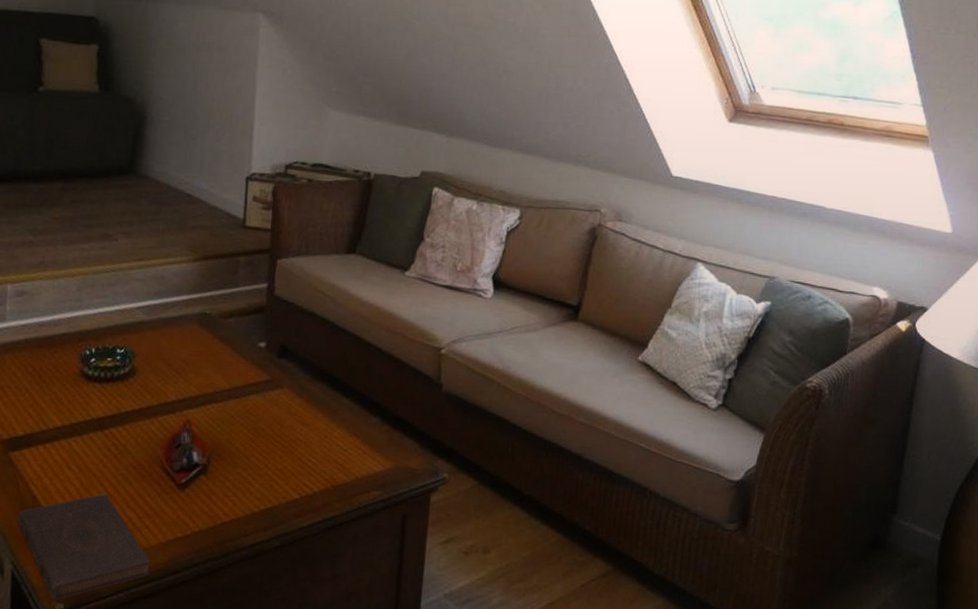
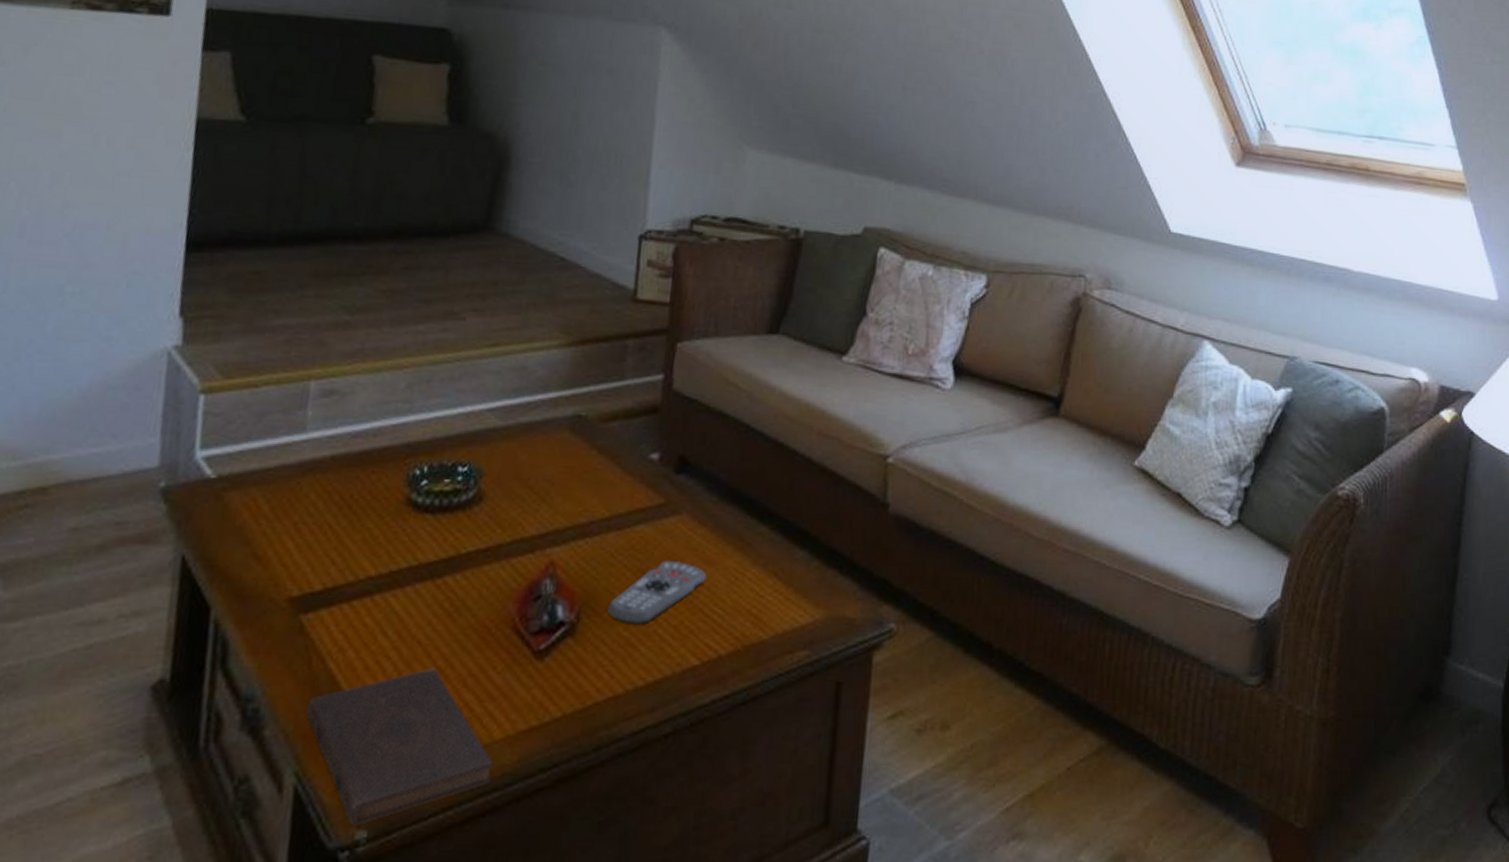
remote control: none [230,421,304,468] -> present [608,560,707,625]

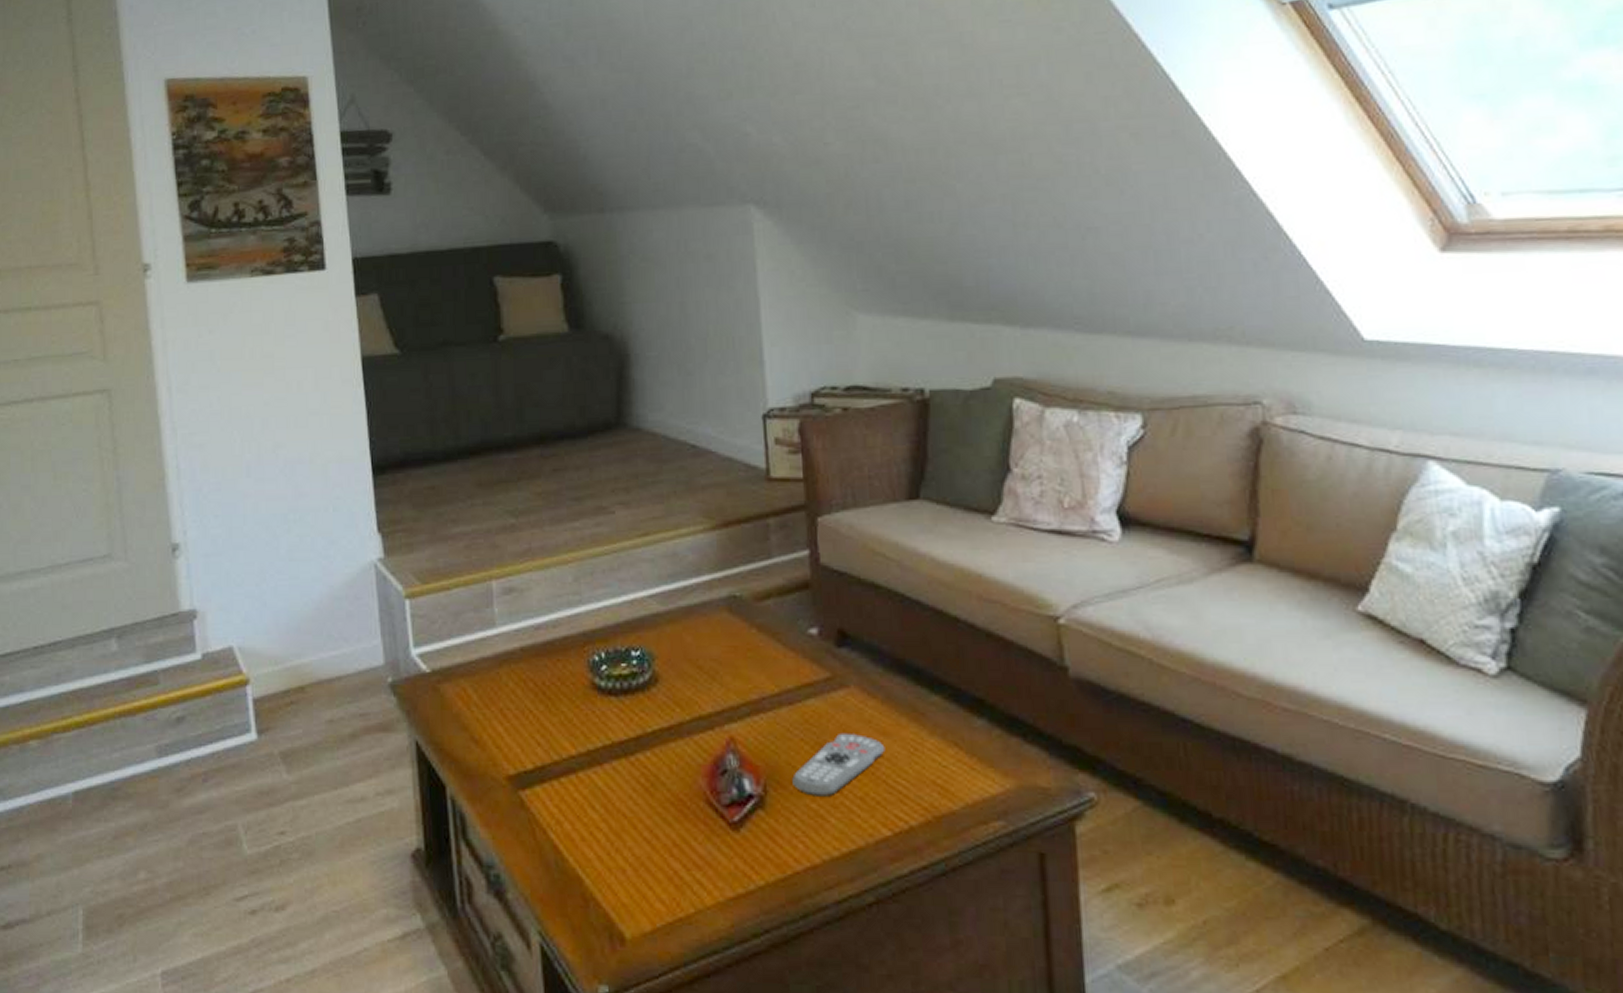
book: present [306,667,494,825] -> none [539,838,711,981]

